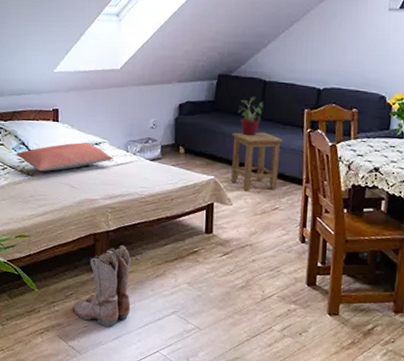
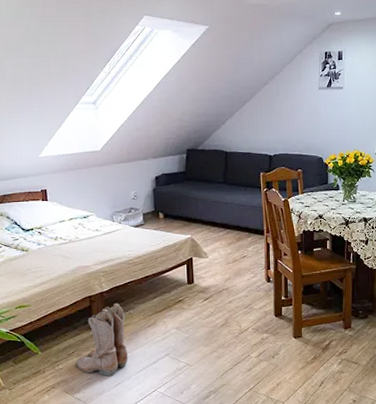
pillow: present [16,142,113,171] -> none [9,217,101,246]
stool: present [231,132,284,191] -> none [203,194,246,245]
potted plant: present [238,96,265,137] -> none [206,165,228,199]

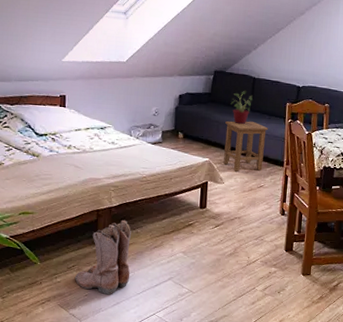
stool: none [203,194,246,245] -> present [223,121,269,172]
potted plant: none [206,165,228,199] -> present [231,90,254,125]

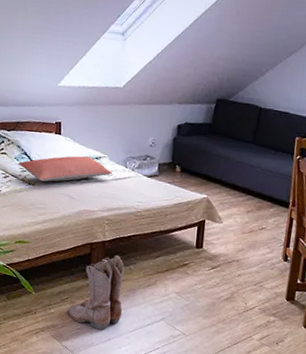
pillow: none [21,127,117,153] -> present [18,156,112,182]
stool: present [223,121,269,172] -> none [223,155,274,211]
potted plant: present [231,90,254,125] -> none [234,121,259,160]

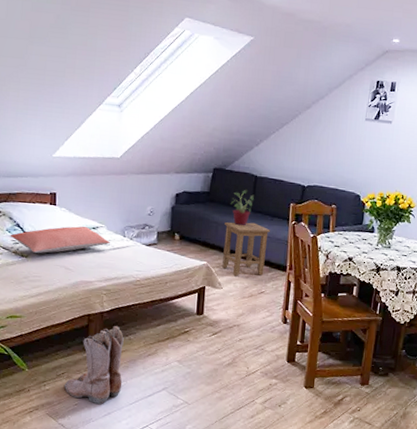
stool: none [223,155,274,211] -> present [222,222,271,276]
potted plant: none [234,121,259,160] -> present [231,189,255,226]

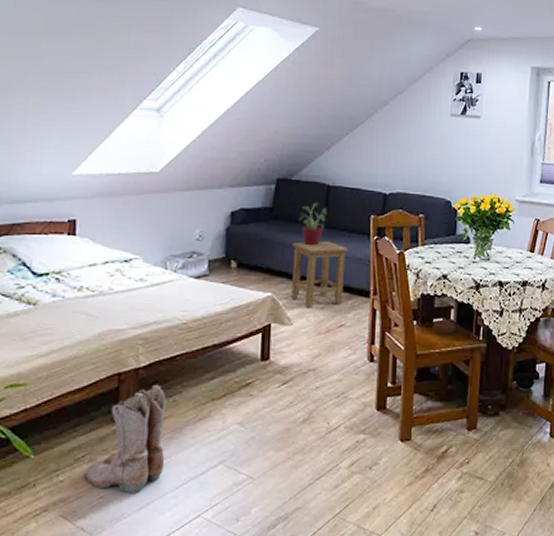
pillow: present [10,226,110,253] -> none [12,260,148,298]

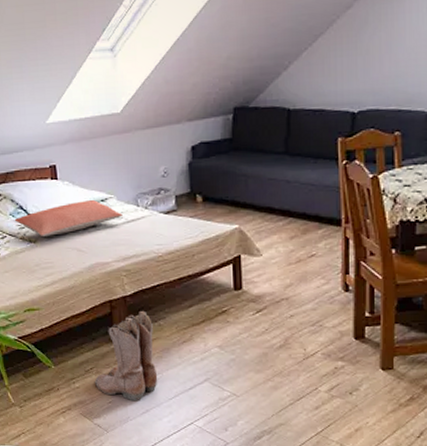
pillow: none [12,260,148,298] -> present [14,200,123,236]
stool: present [291,241,349,308] -> none [255,169,316,238]
potted plant: present [299,201,328,246] -> none [260,128,290,176]

